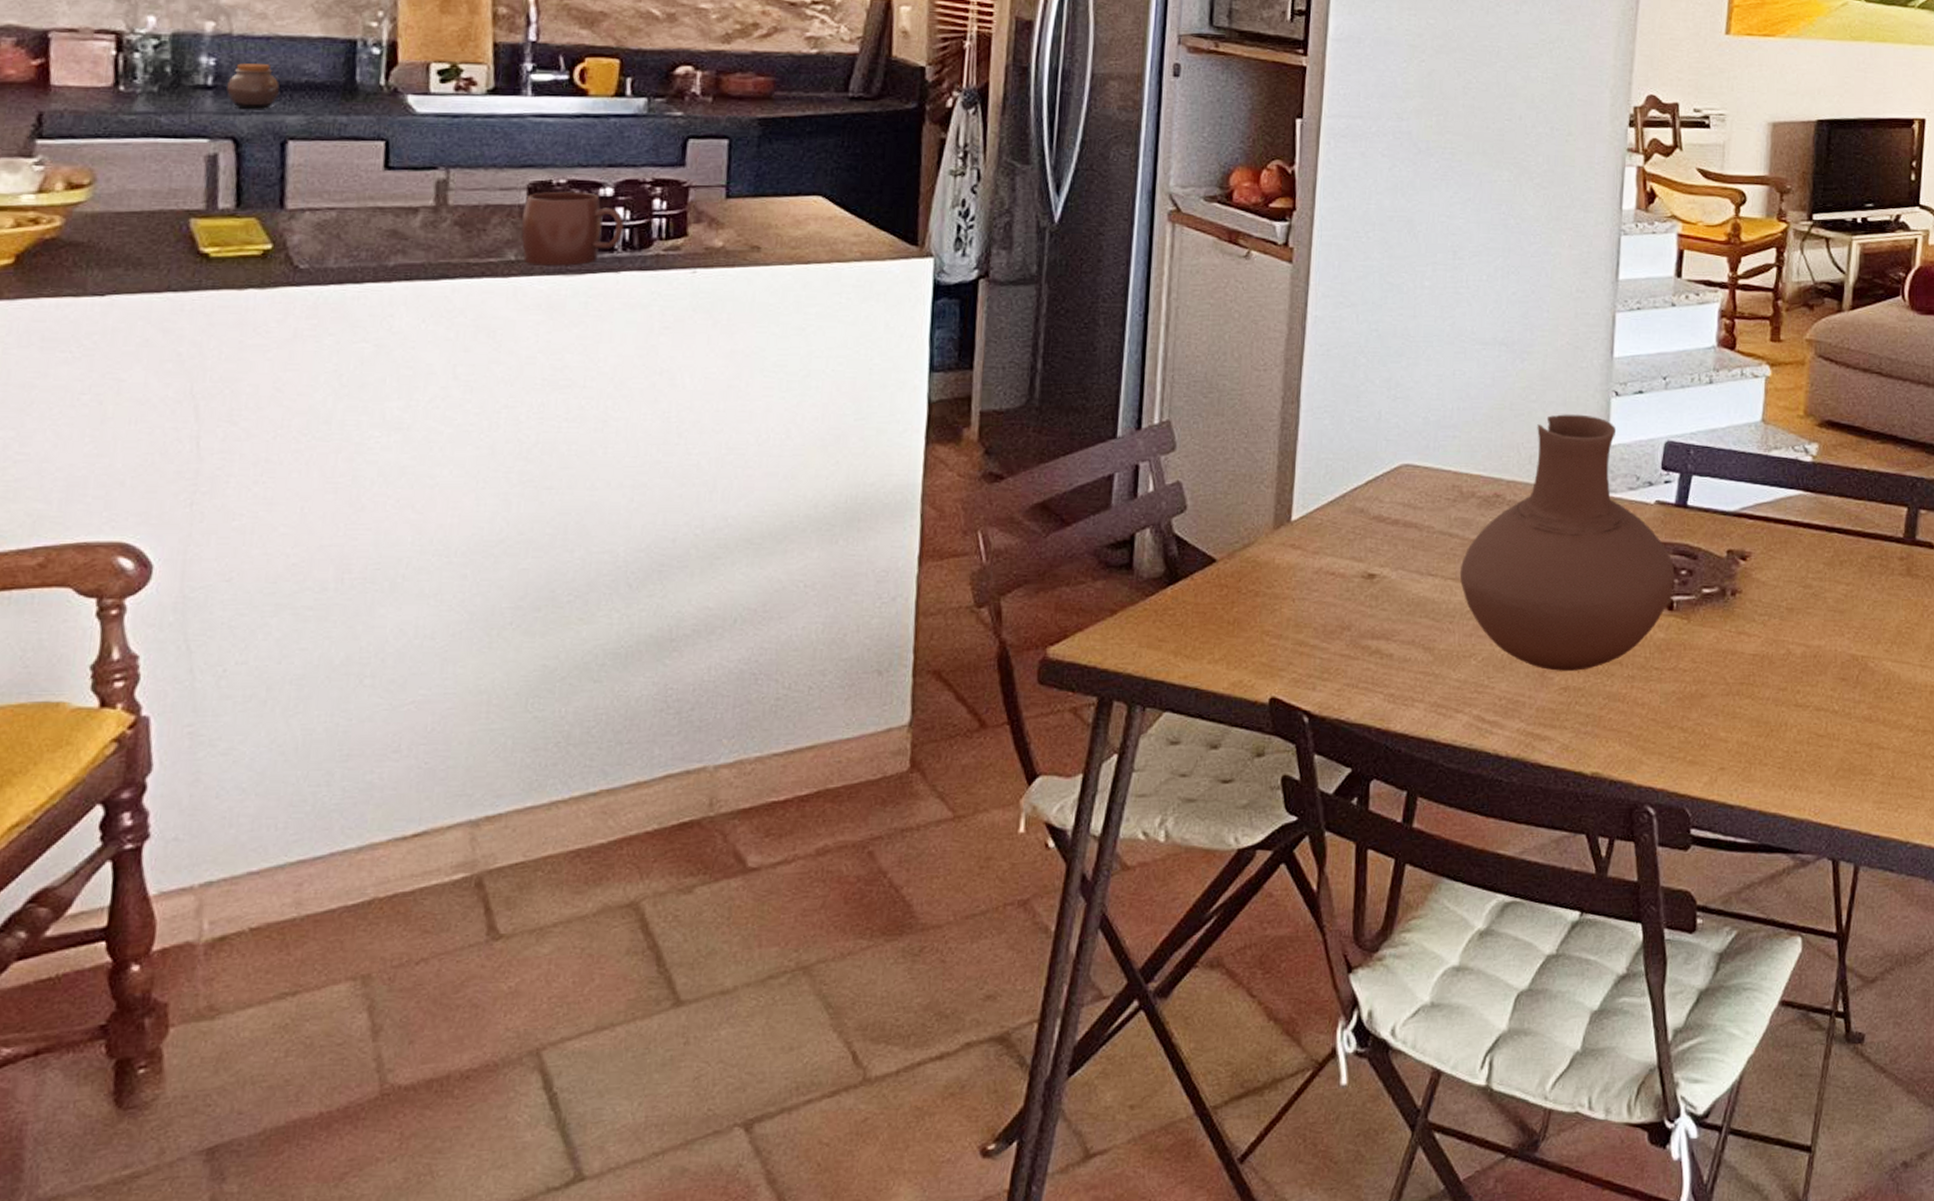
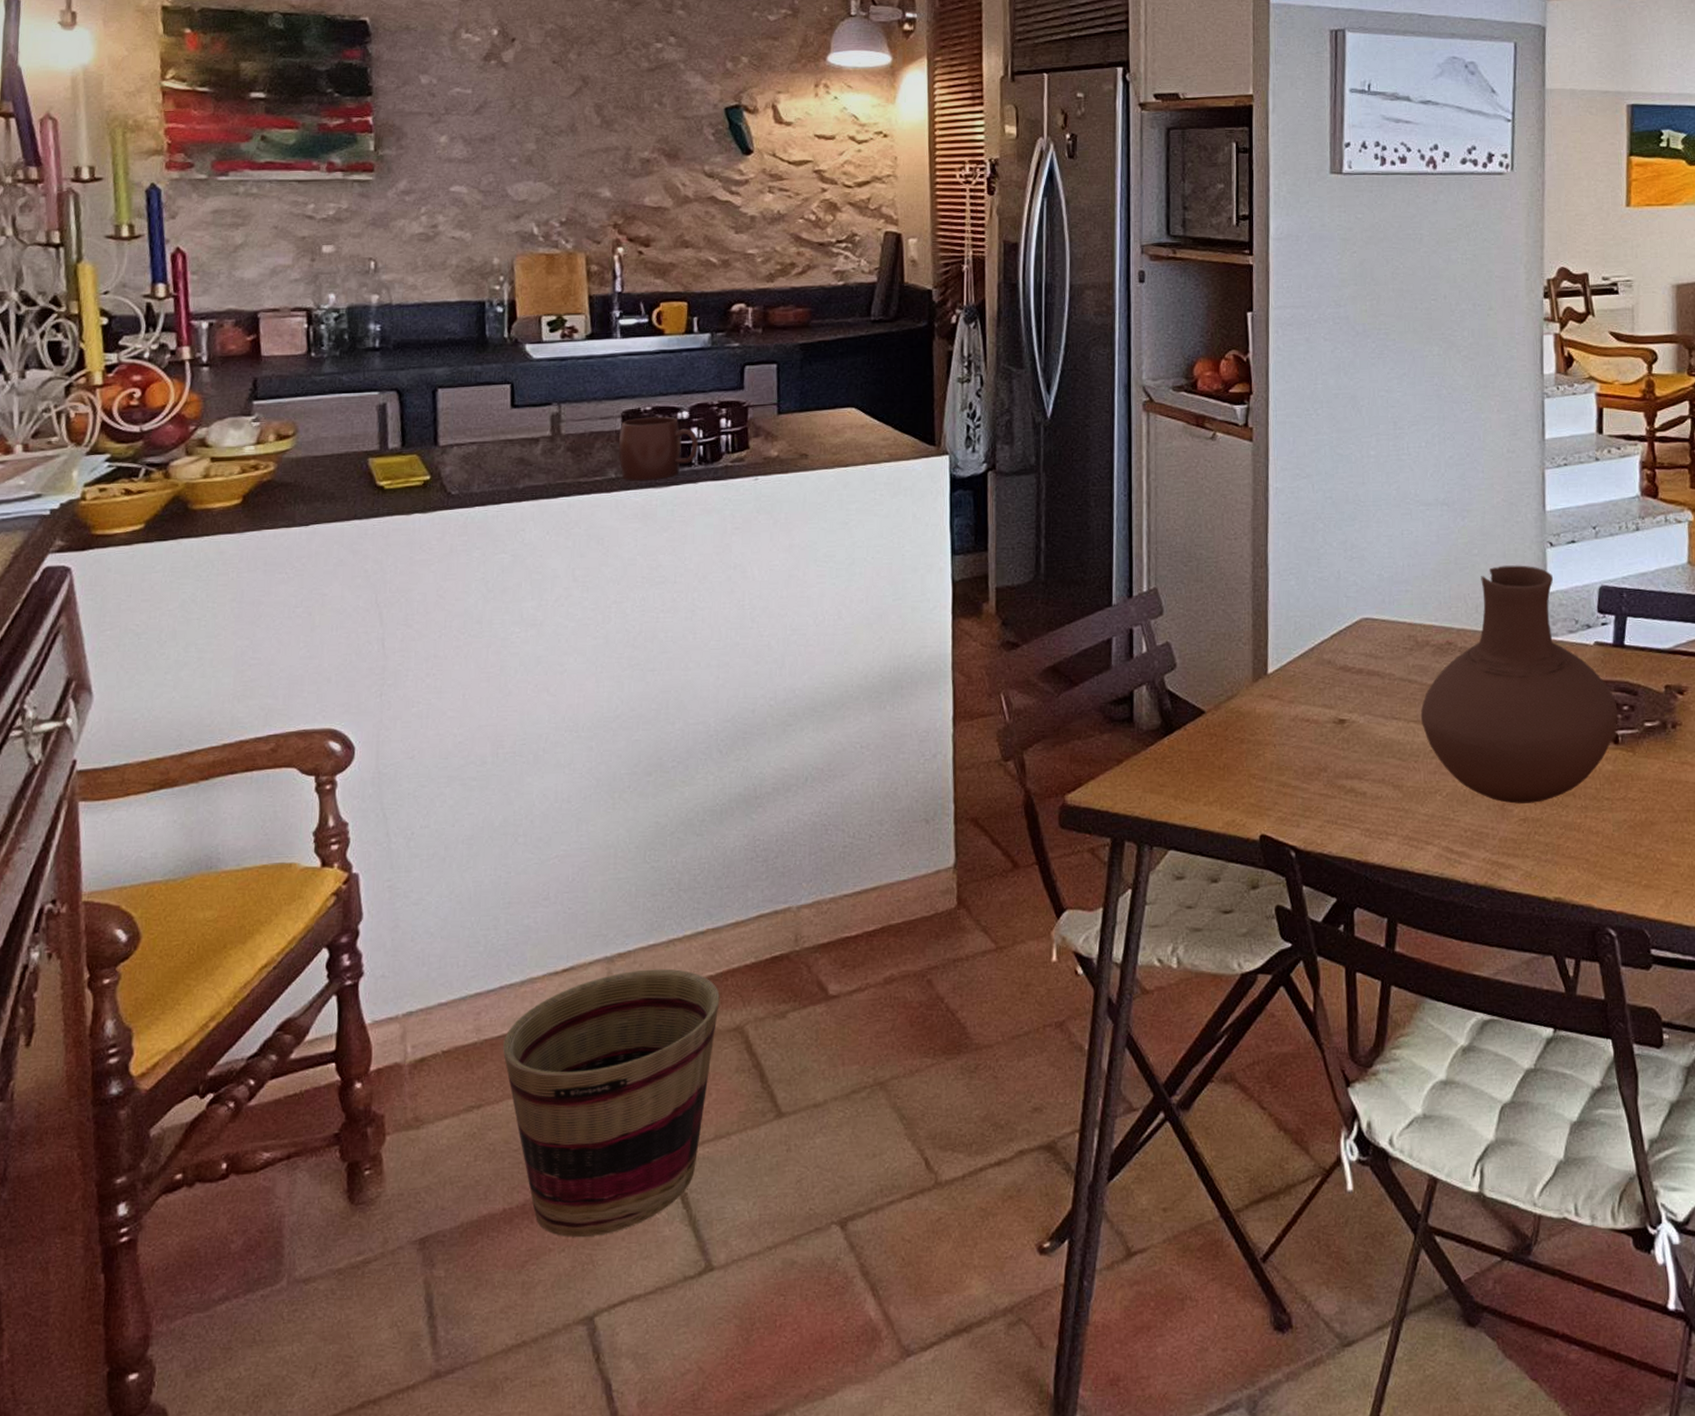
jar: present [226,63,281,109] -> none [390,327,430,365]
basket: none [329,835,612,1144] -> present [502,968,720,1237]

